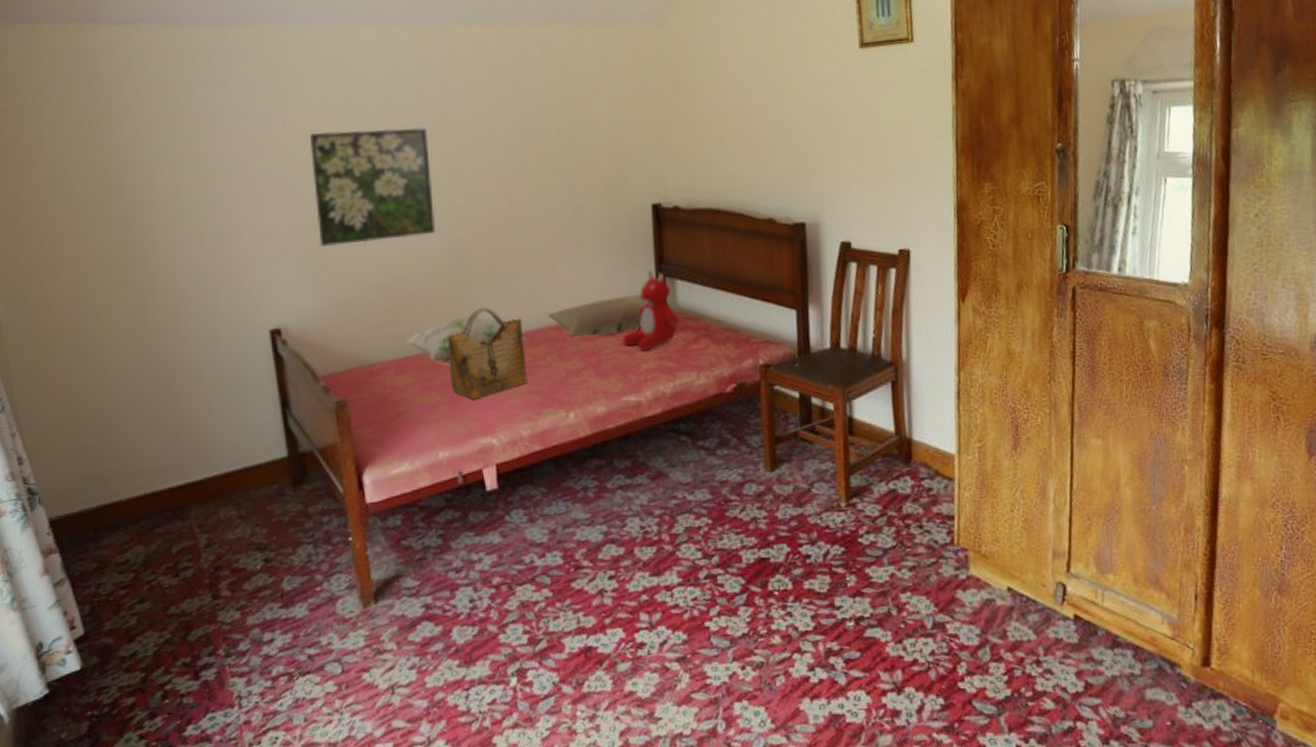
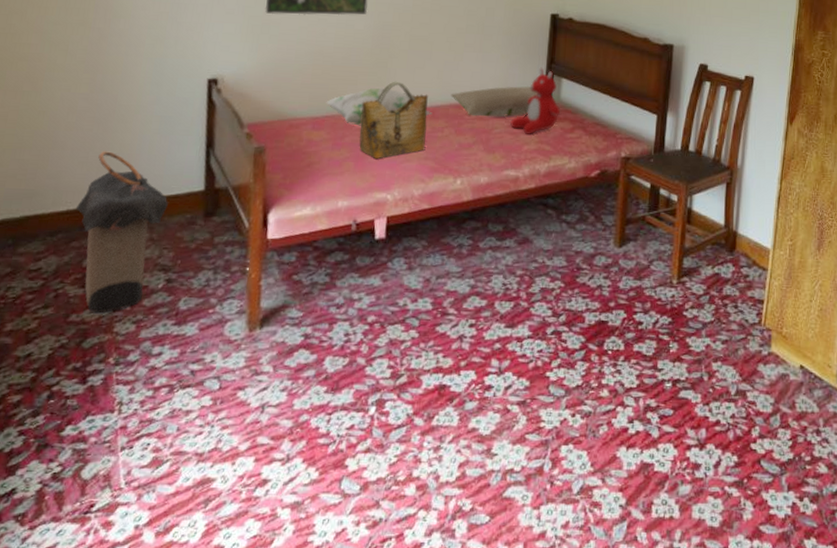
laundry hamper: none [153,424,251,603] -> present [75,151,168,314]

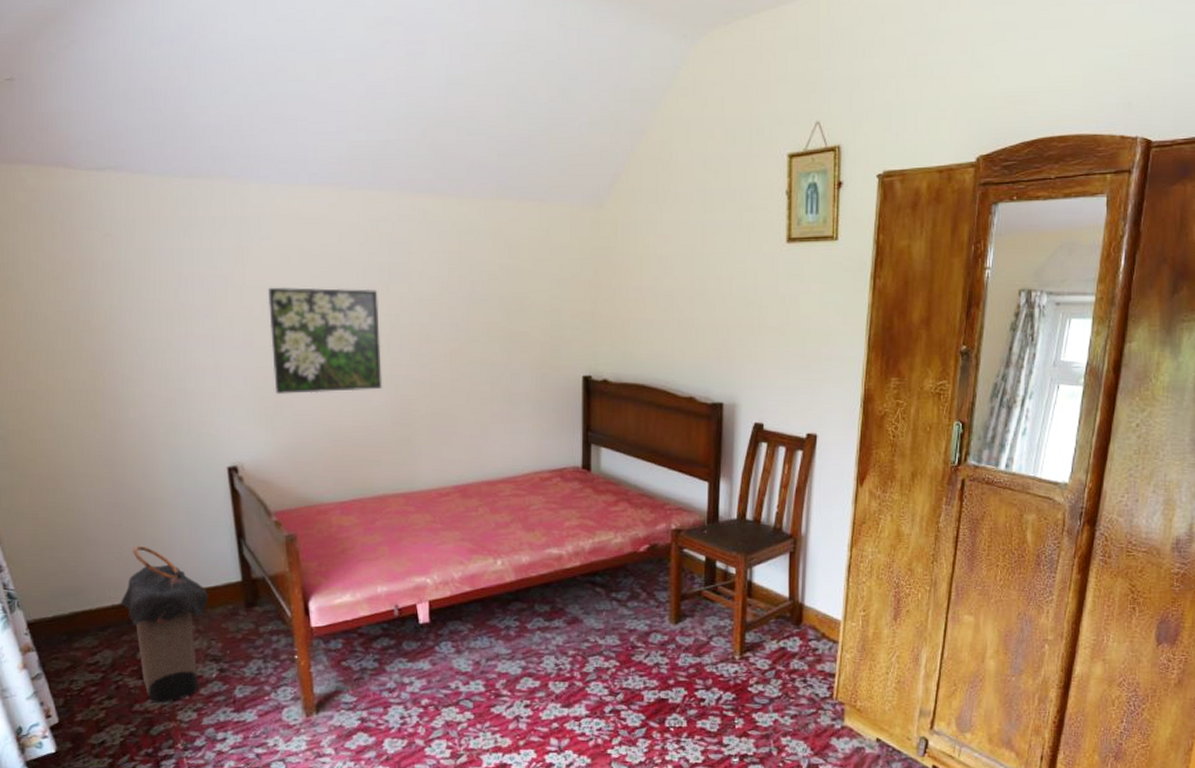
decorative pillow: present [326,87,432,126] -> none [351,467,464,509]
grocery bag: present [359,81,428,159] -> none [389,459,460,542]
pillow: present [450,85,560,117] -> none [481,457,601,493]
teddy bear: present [510,67,560,134] -> none [548,436,601,509]

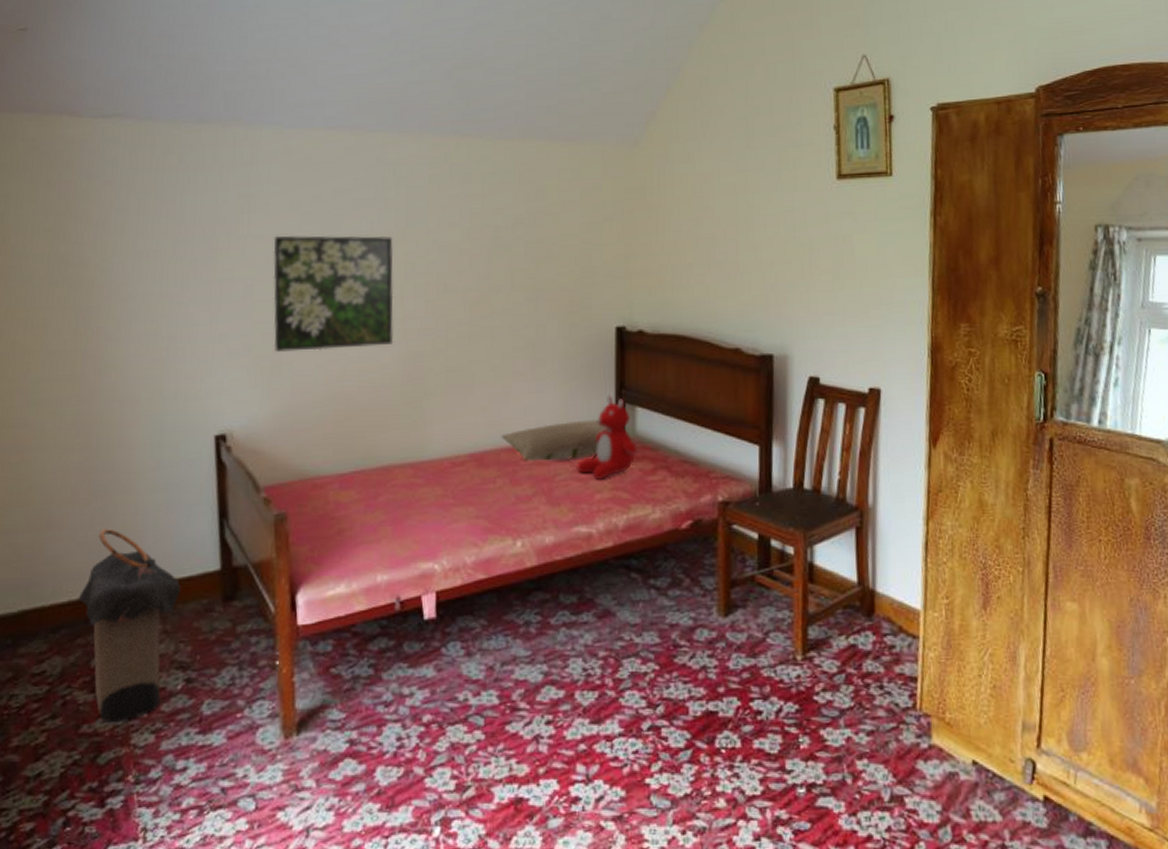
pillow: none [481,457,601,493] -> present [501,418,636,461]
teddy bear: none [548,436,601,509] -> present [577,395,636,480]

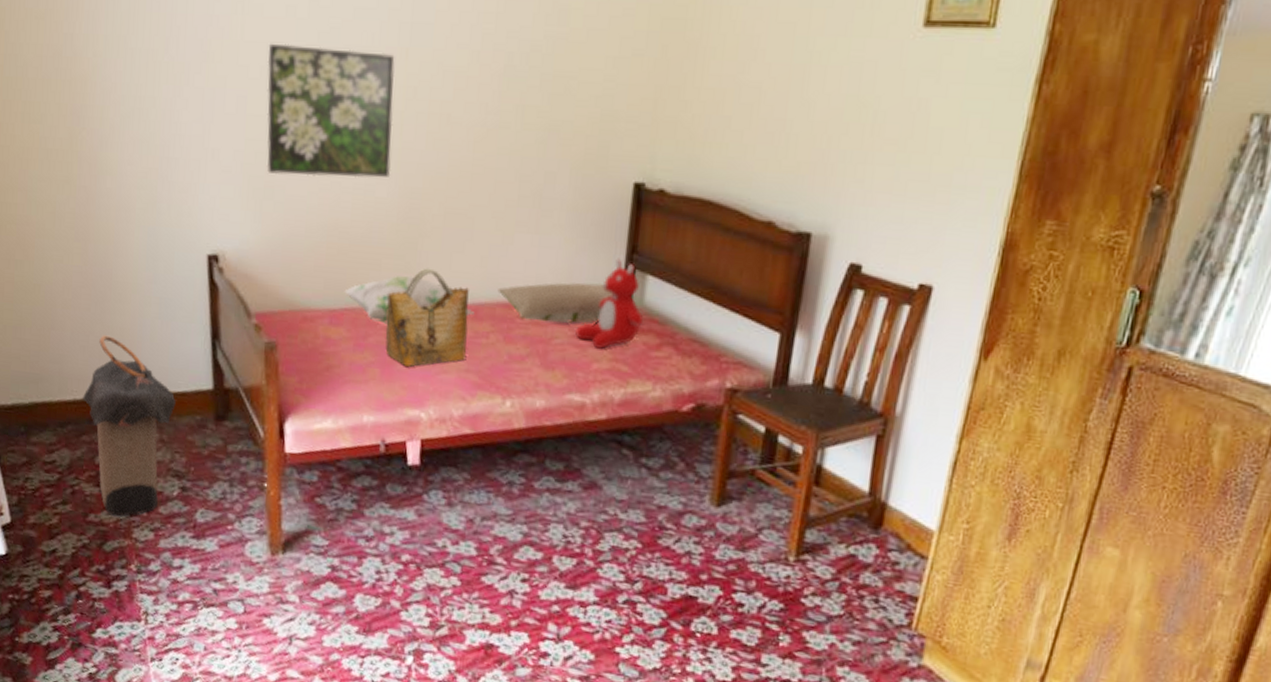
decorative pillow: none [353,433,481,482] -> present [344,275,475,324]
grocery bag: none [395,423,475,520] -> present [385,267,469,367]

